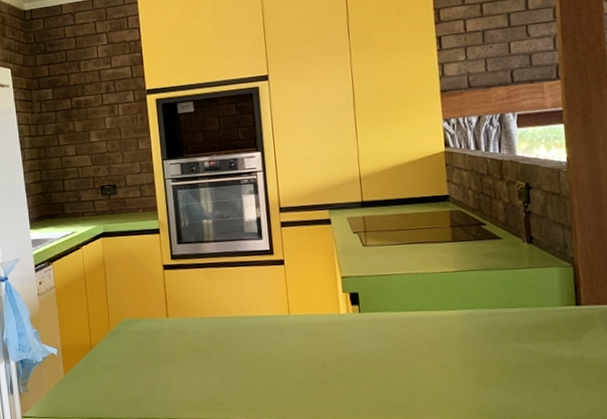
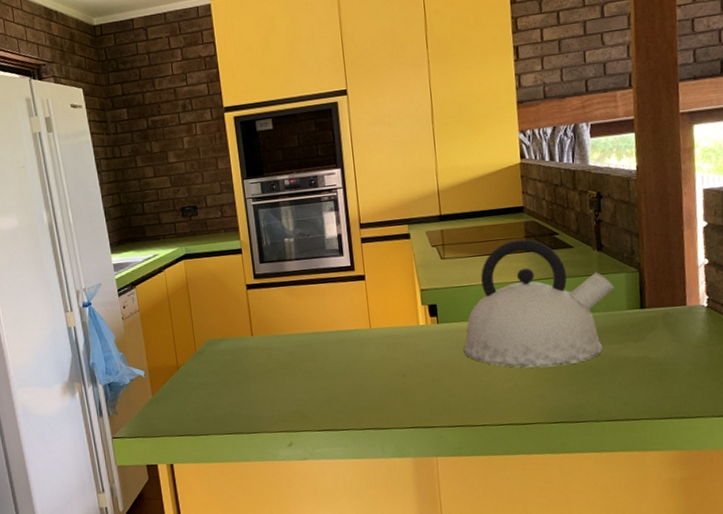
kettle: none [386,228,548,364] -> present [463,239,615,368]

